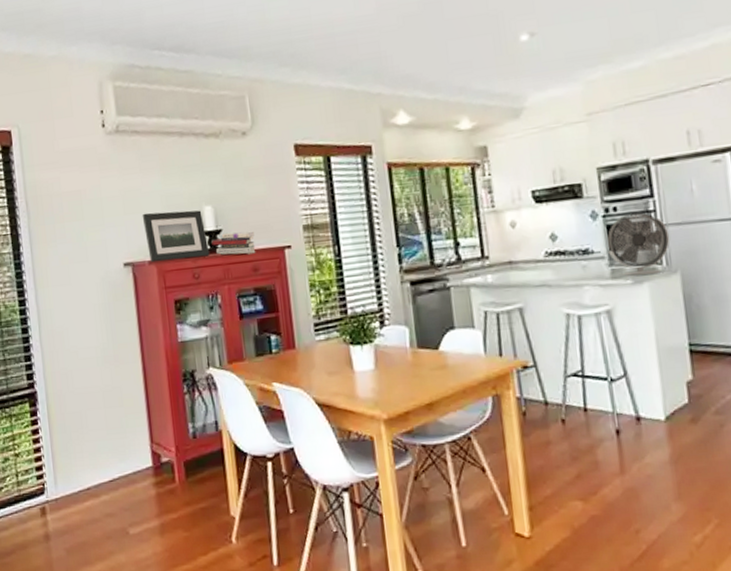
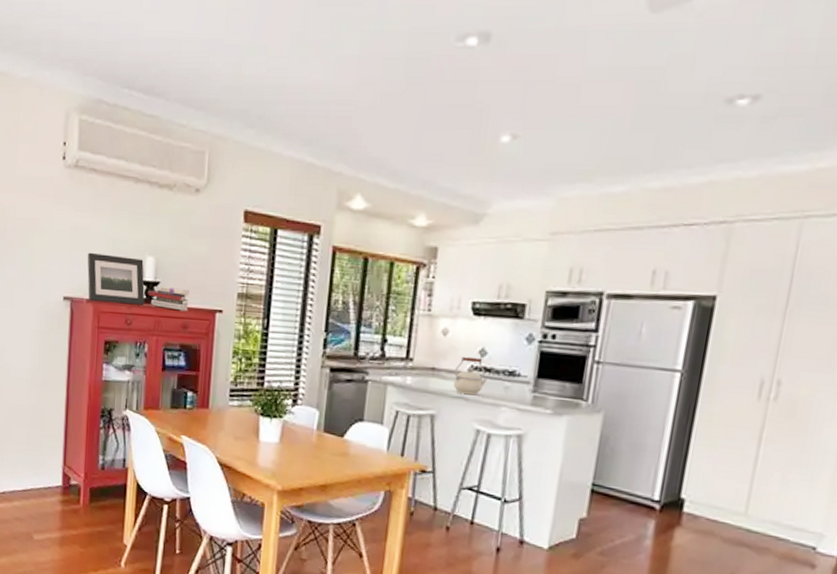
kettle: none [530,242,564,282] -> present [453,356,487,396]
desk fan: present [607,212,670,276] -> none [535,344,604,409]

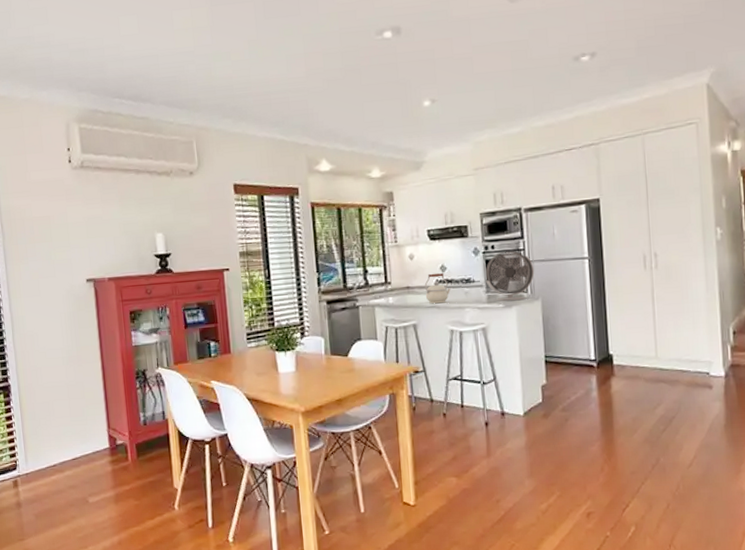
picture frame: present [87,252,145,305] -> none [102,236,161,280]
books: present [148,286,190,312] -> none [162,255,200,276]
desk fan: none [535,344,604,409] -> present [485,250,535,301]

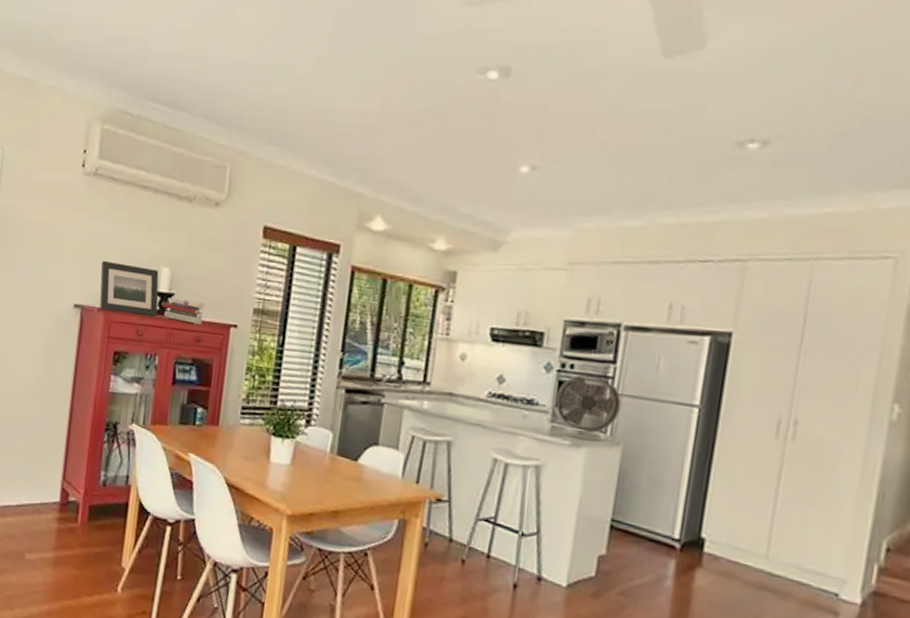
picture frame: none [102,236,161,280] -> present [99,260,159,317]
books: none [162,255,200,276] -> present [161,297,205,326]
kettle: present [424,272,450,304] -> none [470,382,505,423]

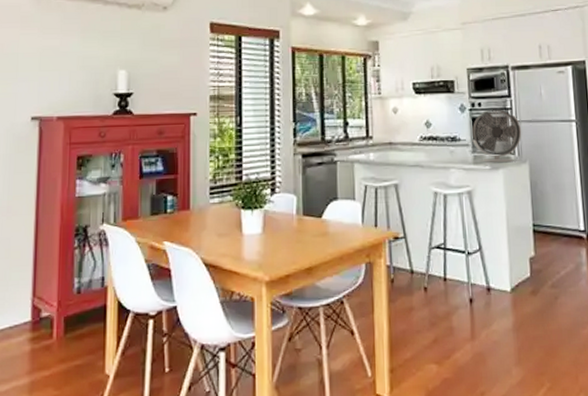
picture frame: present [99,260,159,317] -> none [56,71,119,119]
books: present [161,297,205,326] -> none [121,96,163,119]

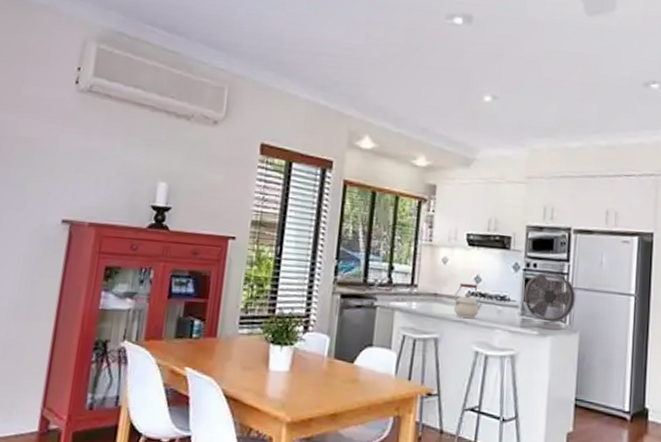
kettle: none [408,129,435,163] -> present [453,282,482,319]

